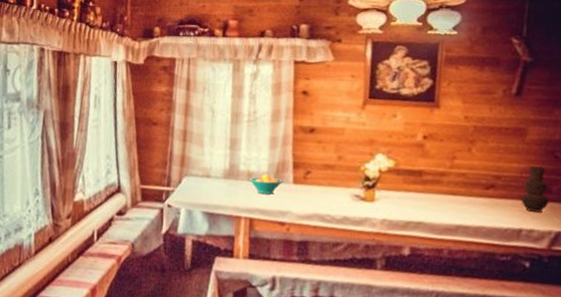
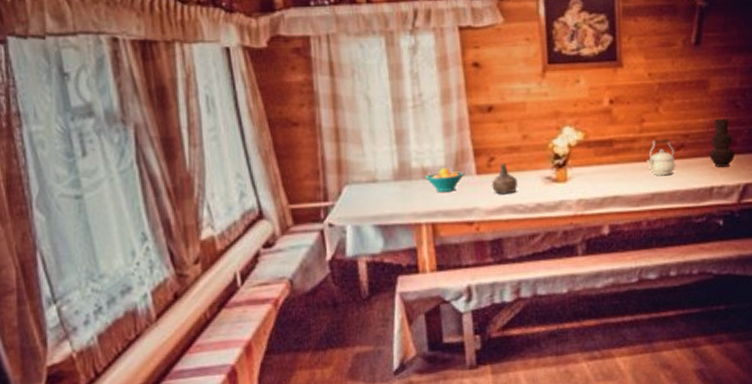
bottle: none [305,177,329,204] -> present [492,162,518,194]
kettle: none [454,176,484,211] -> present [646,138,676,175]

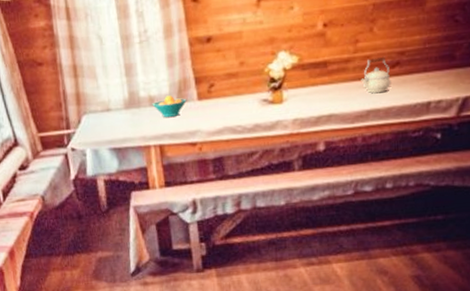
bottle: present [492,162,518,194] -> none [212,88,237,117]
vase: present [709,119,736,167] -> none [426,34,454,82]

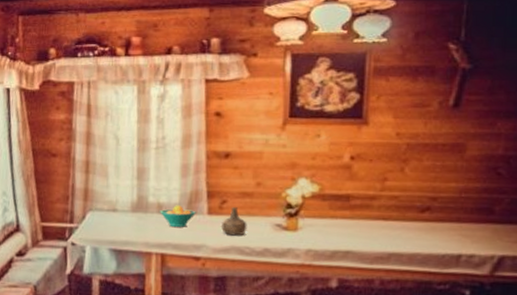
bottle: none [212,88,237,117] -> present [222,206,247,236]
kettle: present [361,56,391,93] -> none [385,199,419,236]

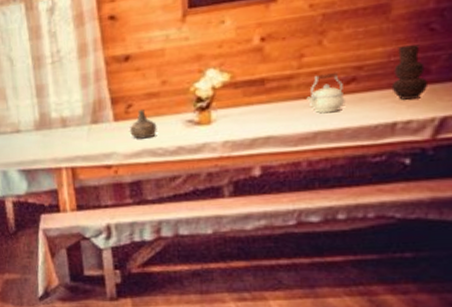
fruit bowl: present [160,205,196,227] -> none [64,116,102,139]
kettle: none [385,199,419,236] -> present [306,72,345,113]
vase: none [460,185,492,236] -> present [391,44,429,100]

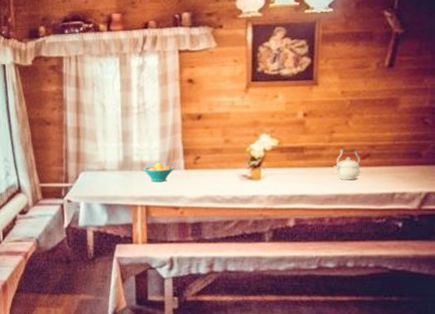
fruit bowl: none [64,116,102,139] -> present [143,162,174,182]
bottle: present [130,108,157,139] -> none [196,161,218,187]
vase: present [391,44,429,100] -> none [394,133,420,176]

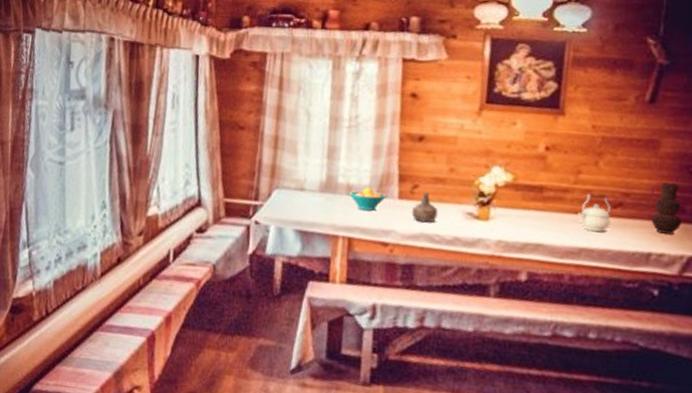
bottle: none [196,161,218,187] -> present [412,191,438,223]
vase: none [394,133,420,176] -> present [651,182,683,235]

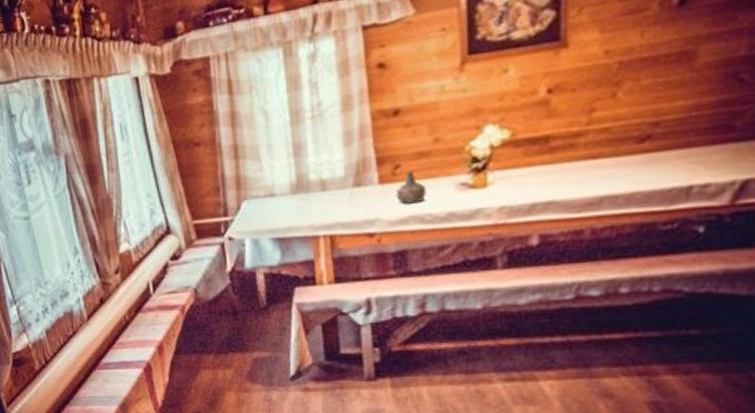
fruit bowl: present [349,187,387,211] -> none [323,178,365,204]
kettle: present [577,193,611,232] -> none [594,128,638,175]
vase: present [651,182,683,235] -> none [690,97,732,161]

